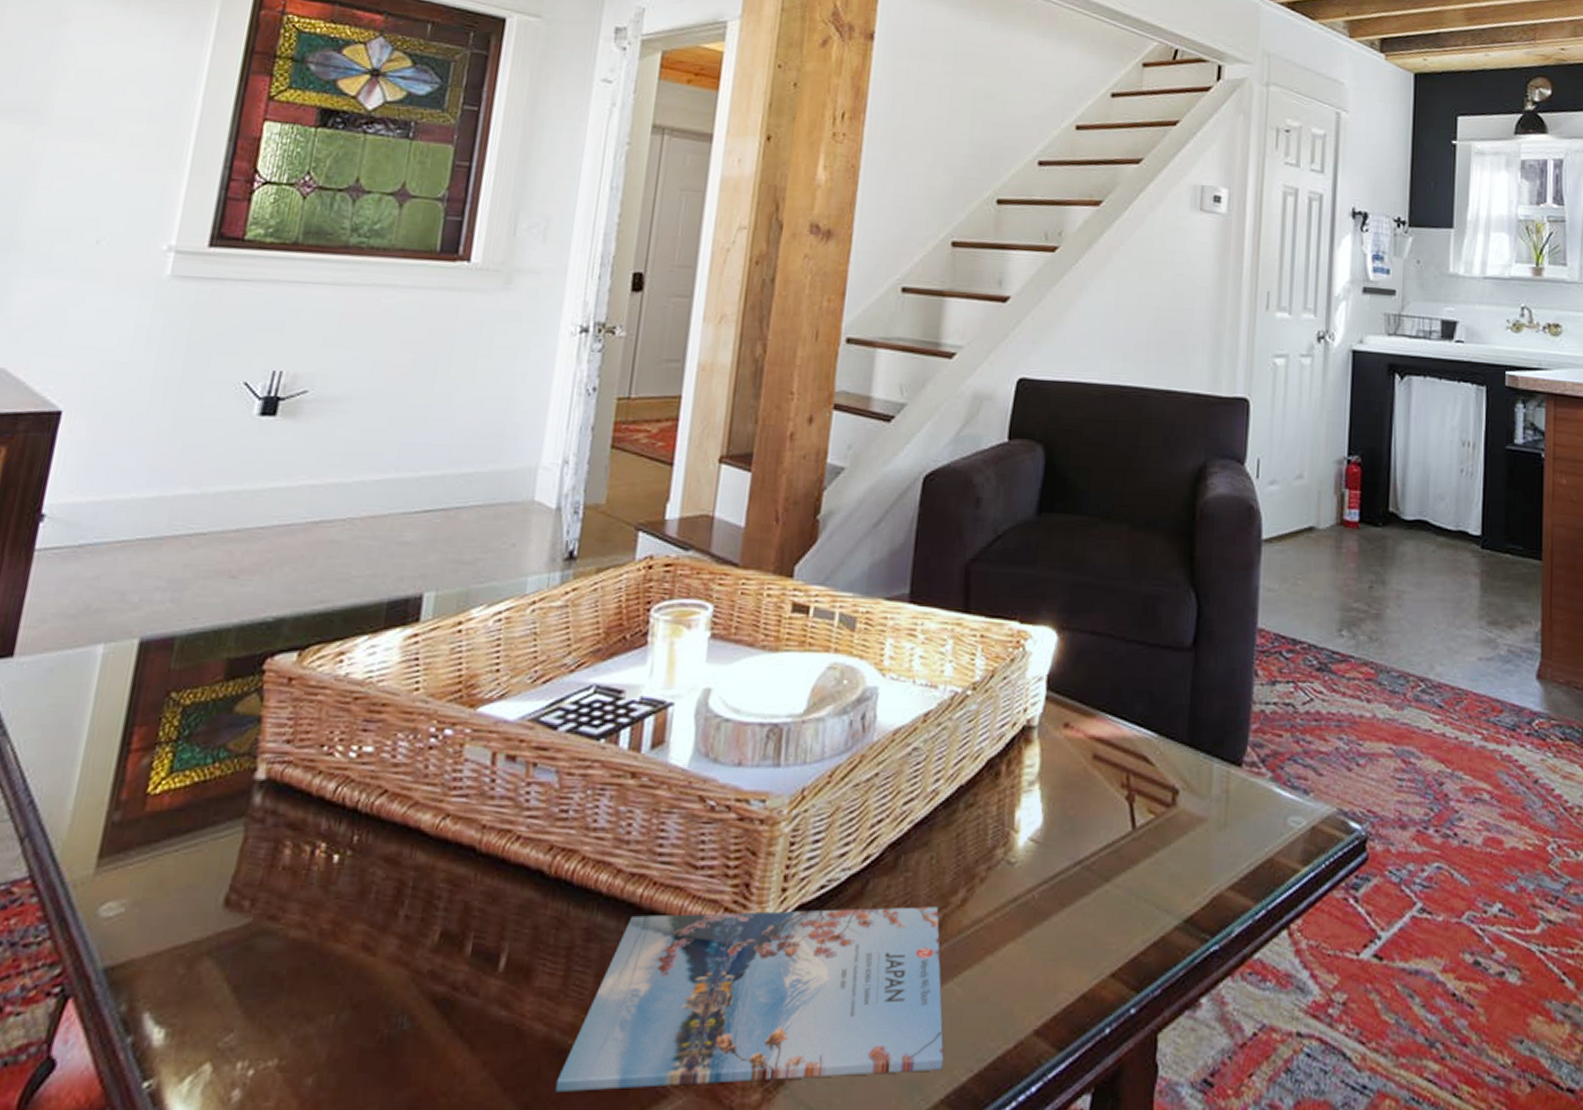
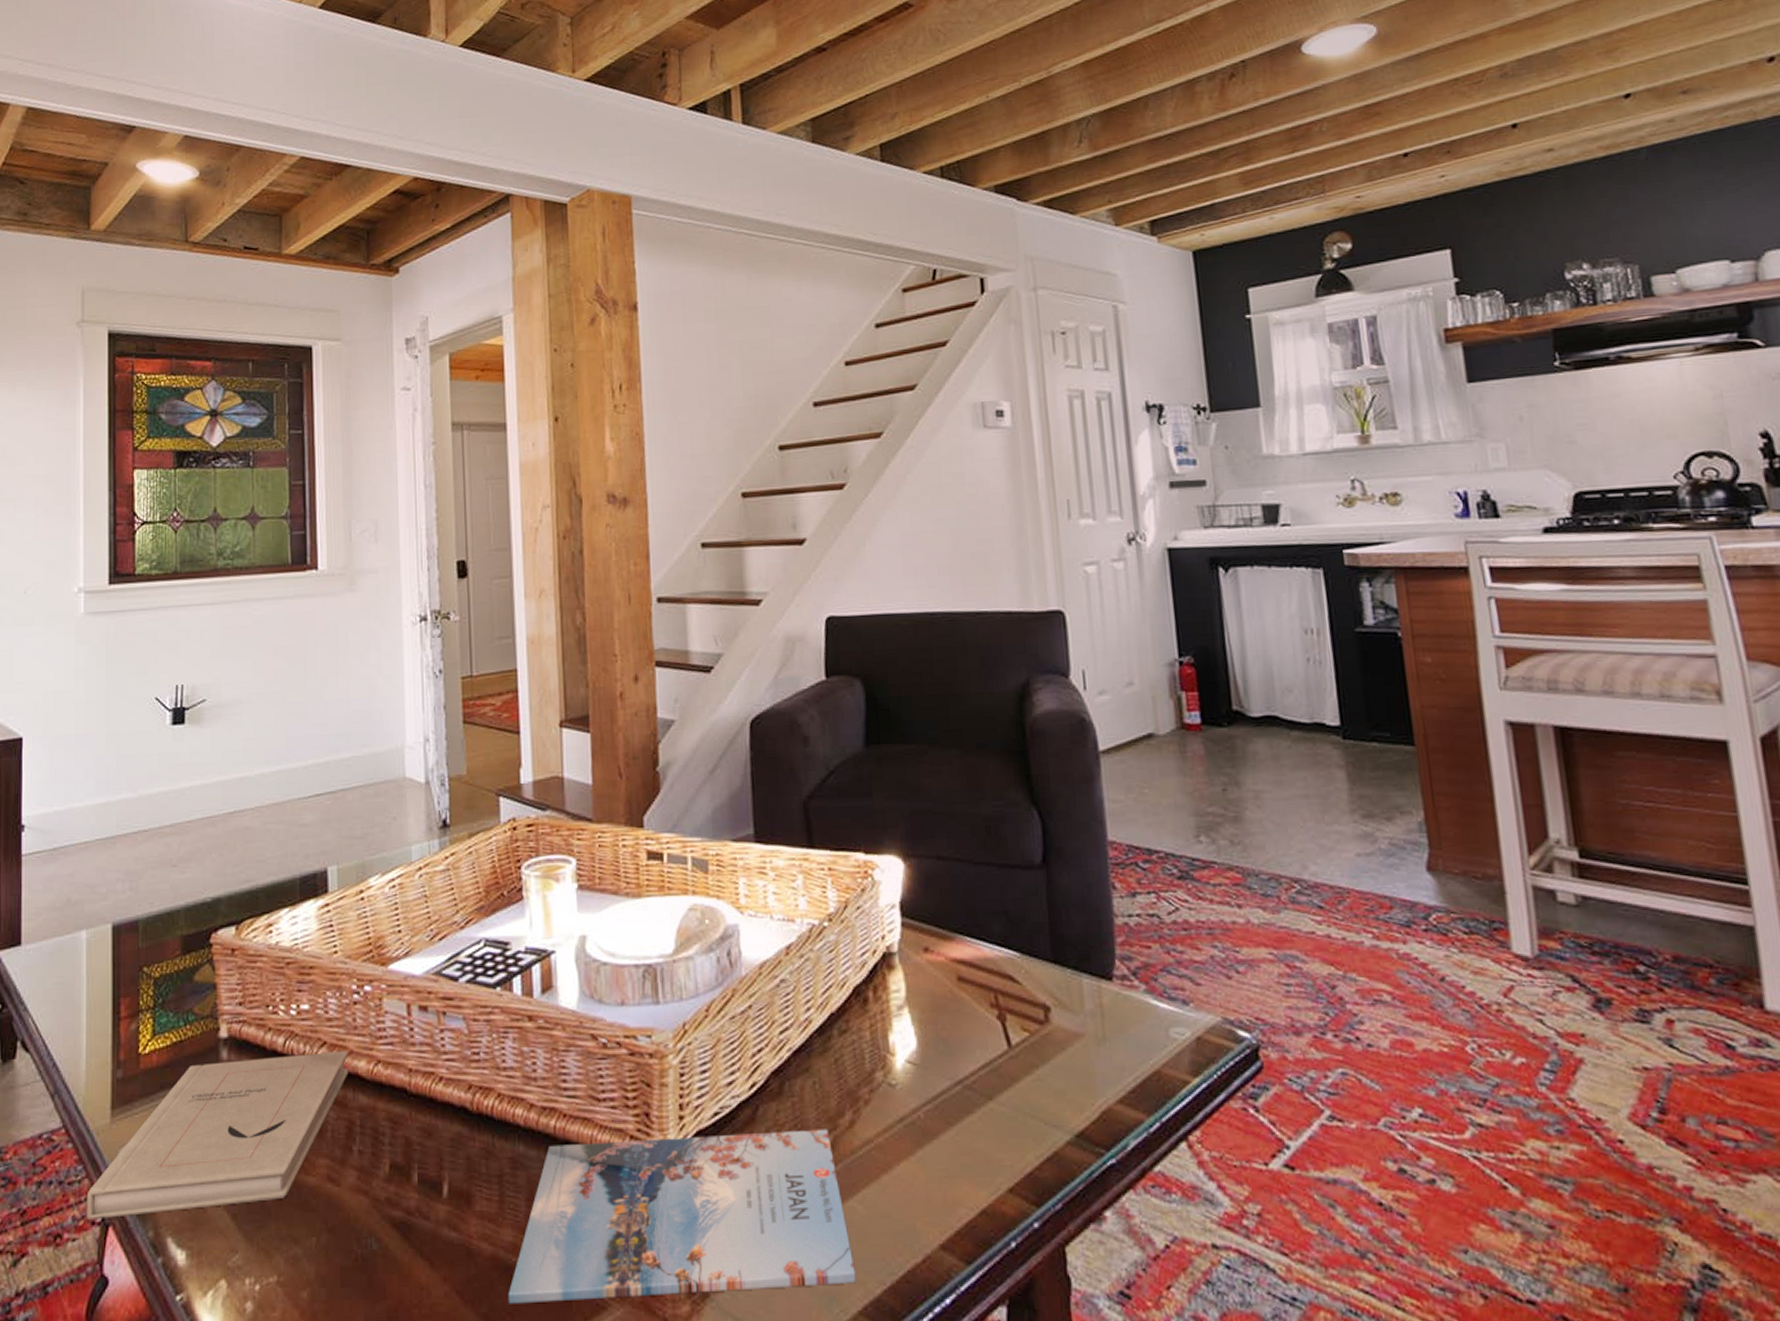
book: none [40,800,413,990] -> present [86,1050,349,1220]

